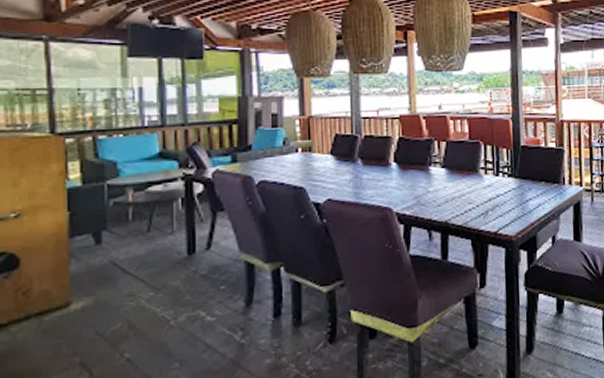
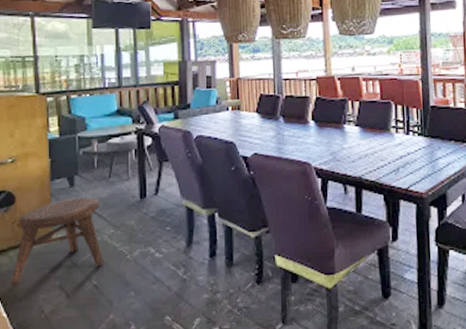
stool: none [12,256,141,369] -> present [11,197,104,287]

